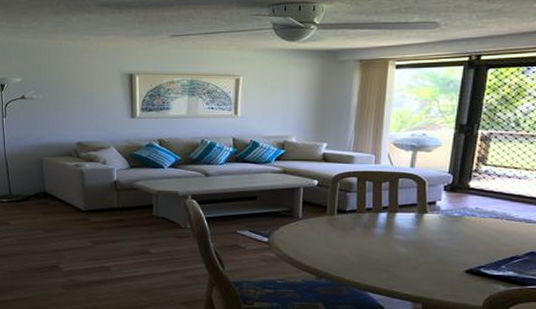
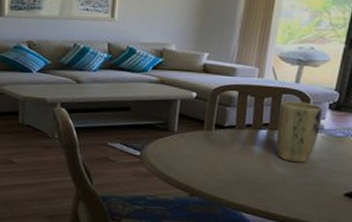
plant pot: none [396,185,439,243] -> present [276,101,323,163]

